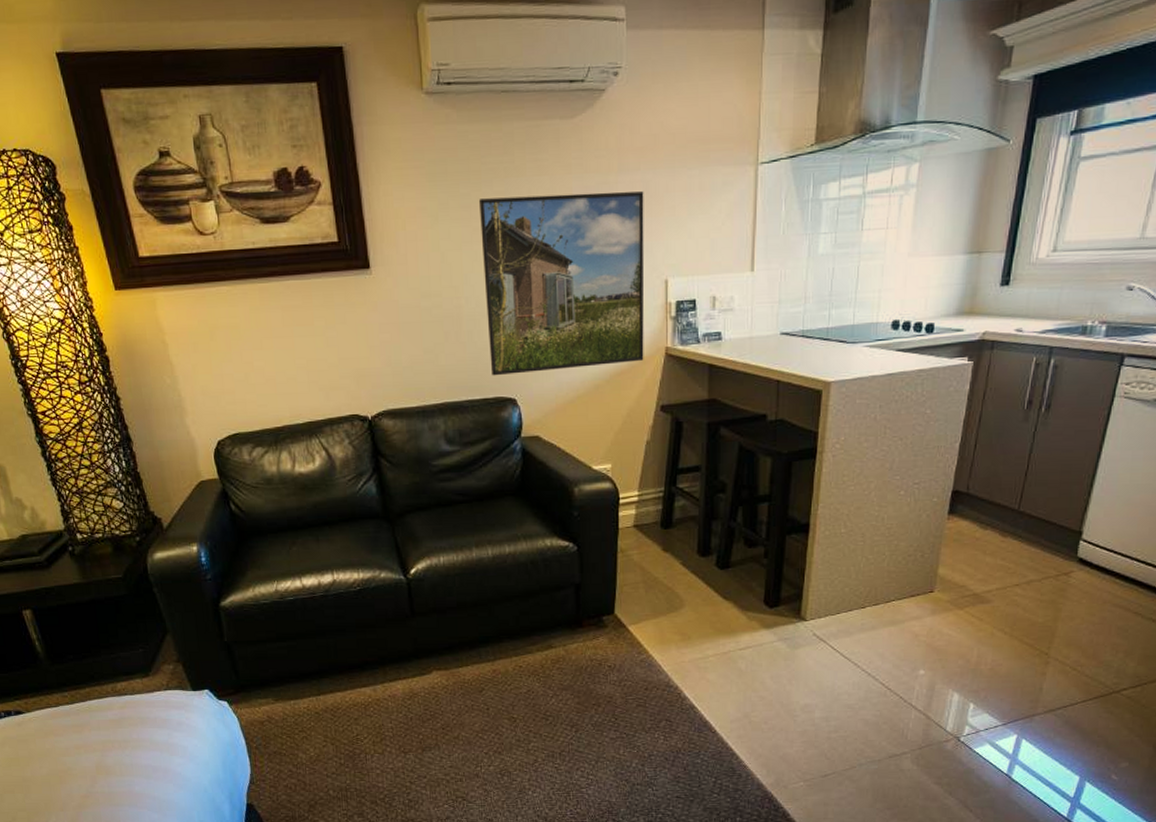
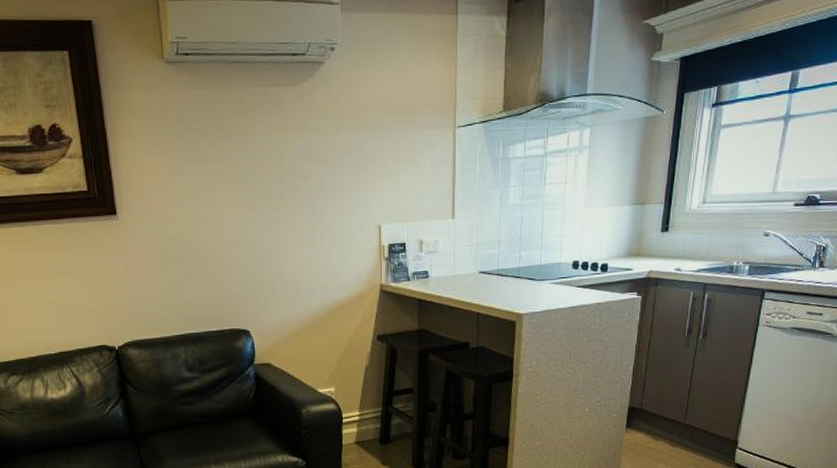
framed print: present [478,191,645,376] -> none [214,149,362,310]

